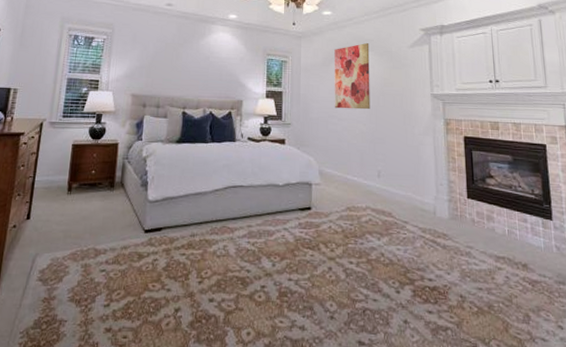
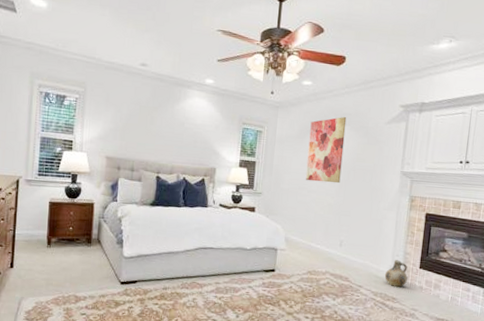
ceramic jug: none [430,190,457,221] -> present [384,260,408,287]

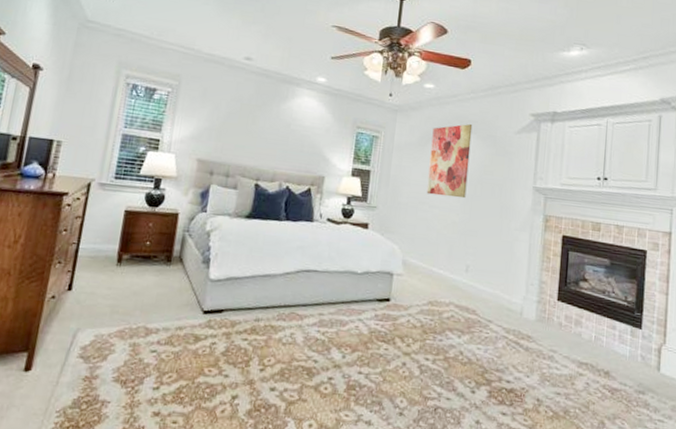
ceramic jug: present [384,260,408,287] -> none [517,290,545,323]

